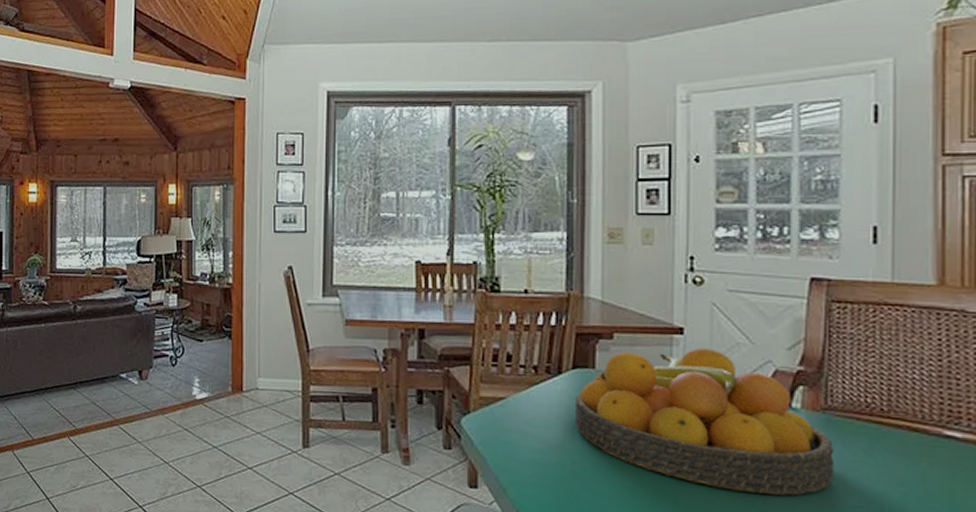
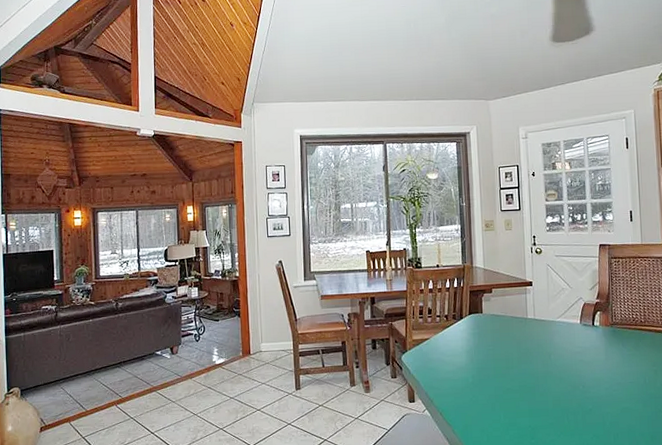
fruit bowl: present [574,348,835,496] -> none [471,294,620,382]

